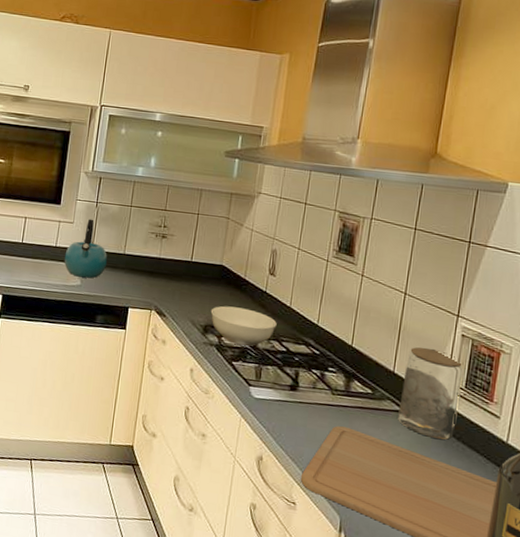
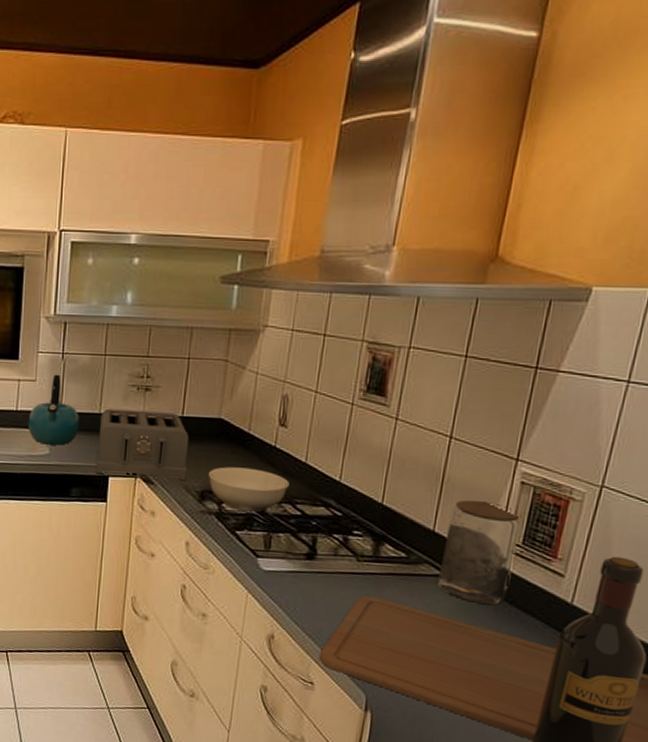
toaster: none [117,250,197,316] -> present [95,408,190,481]

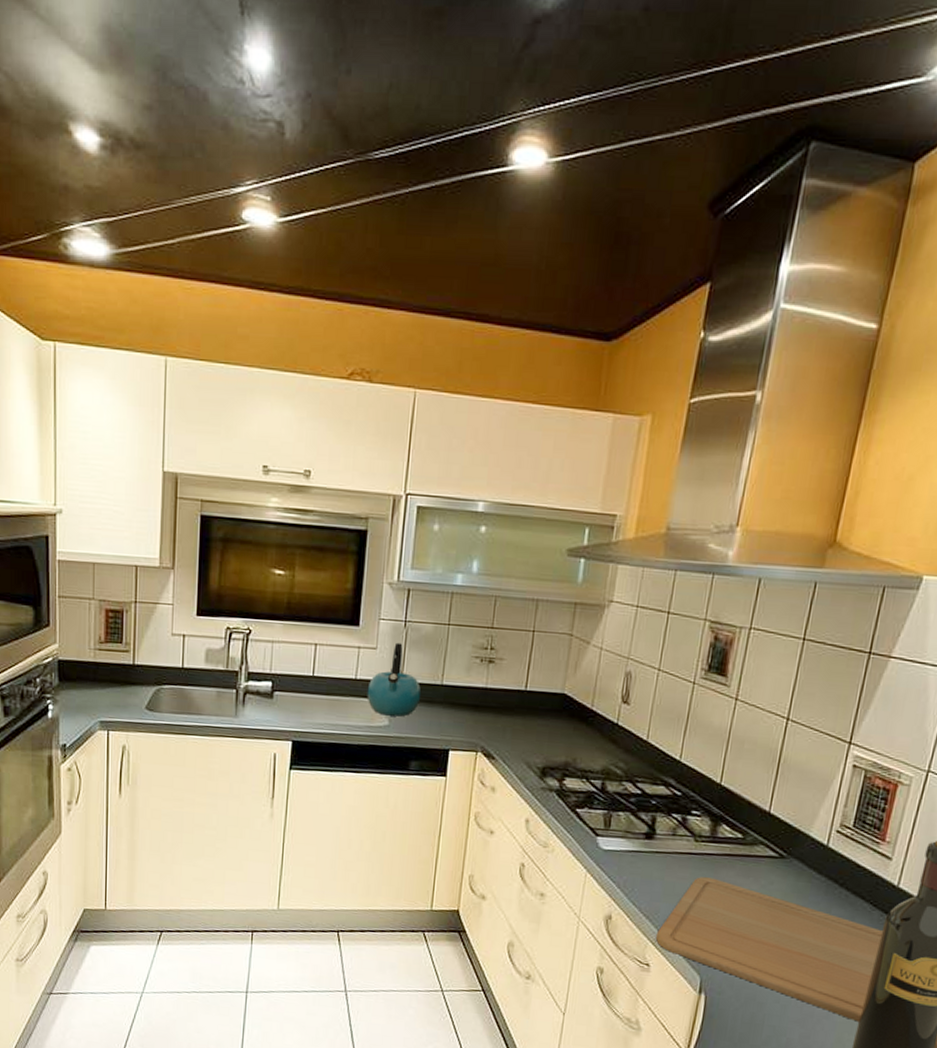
toaster: present [95,408,190,481] -> none [435,679,532,757]
bowl: present [208,466,290,513] -> none [549,743,631,790]
jar: present [437,500,523,605] -> none [772,782,854,887]

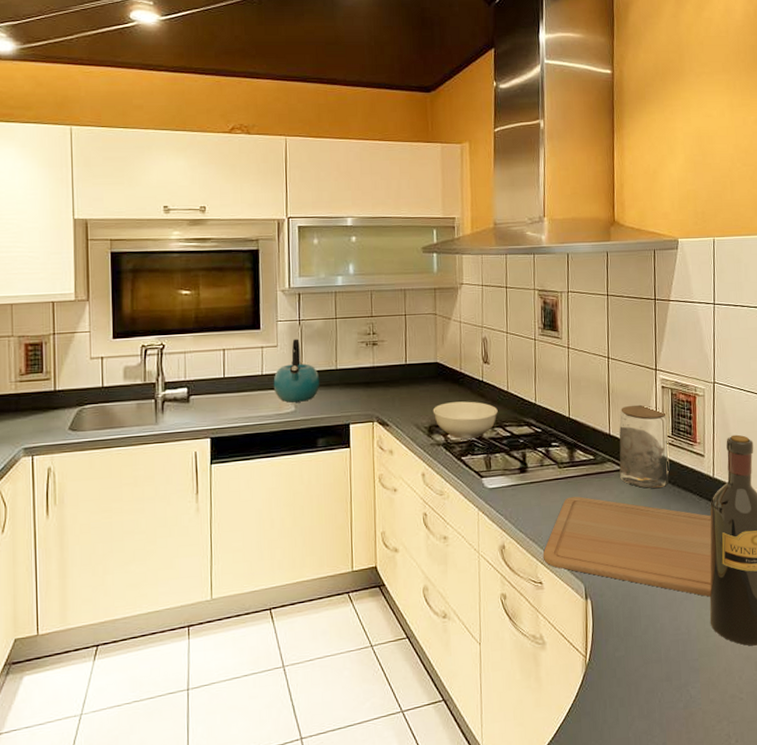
bowl: none [549,743,631,790] -> present [432,401,498,440]
jar: none [772,782,854,887] -> present [619,405,670,488]

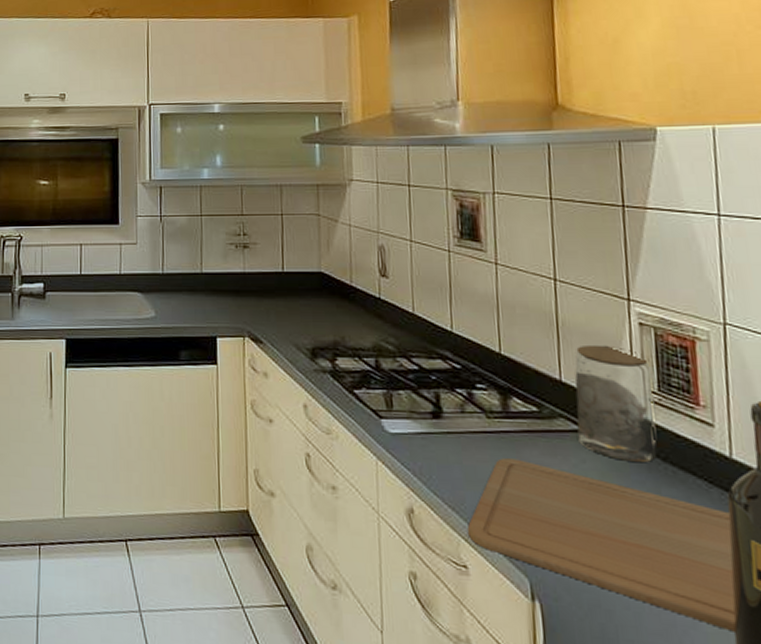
kettle: present [273,339,320,403] -> none [132,236,183,307]
bowl: present [432,401,498,440] -> none [316,321,401,369]

